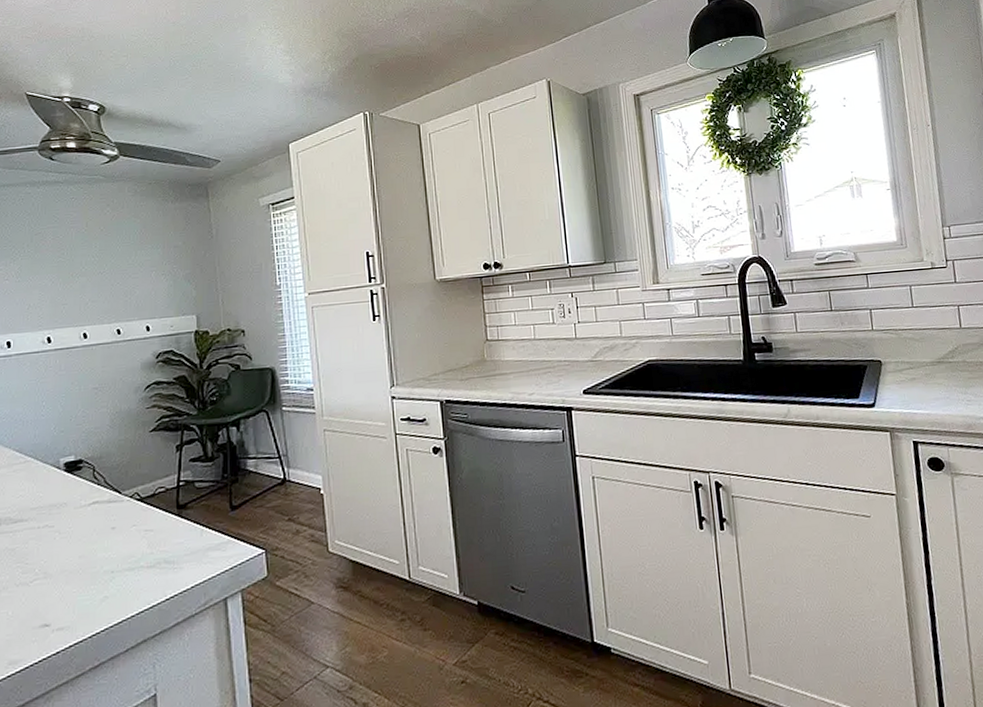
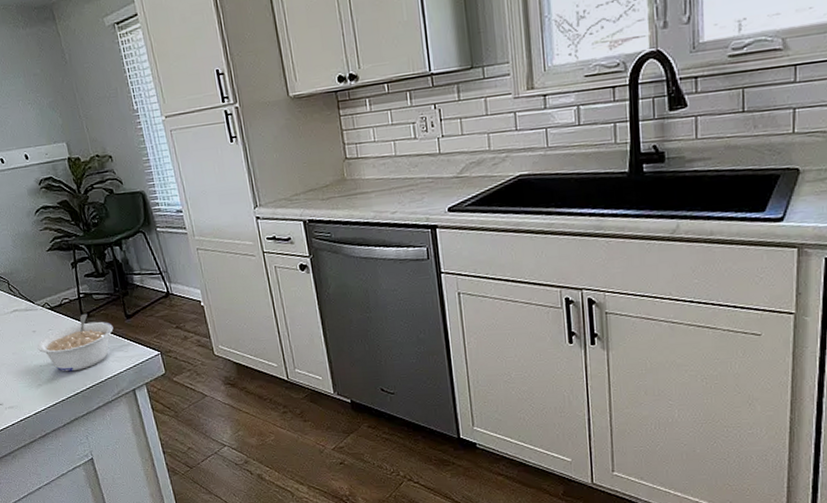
legume: none [113,504,213,579] -> present [37,313,114,372]

